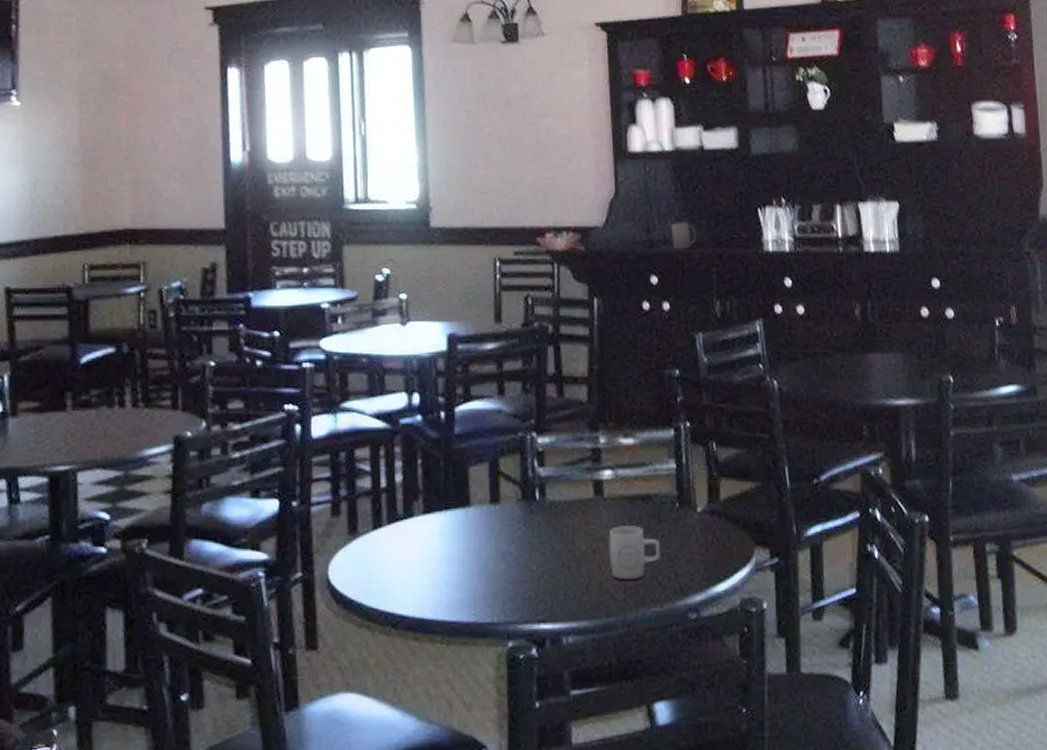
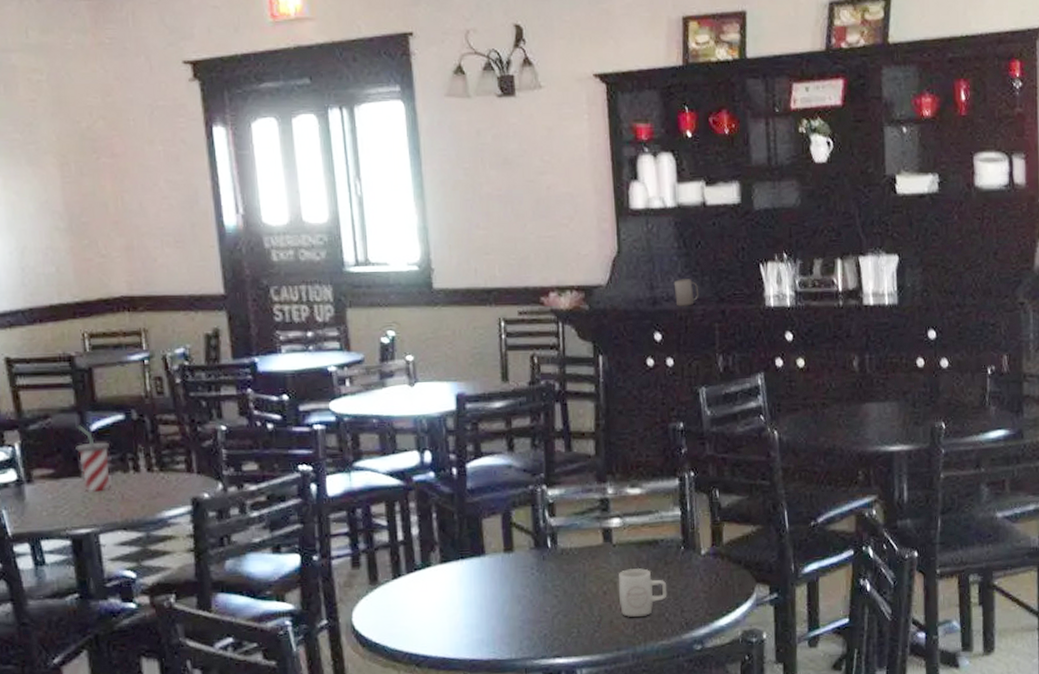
beverage cup: none [64,357,97,429] -> present [76,425,110,493]

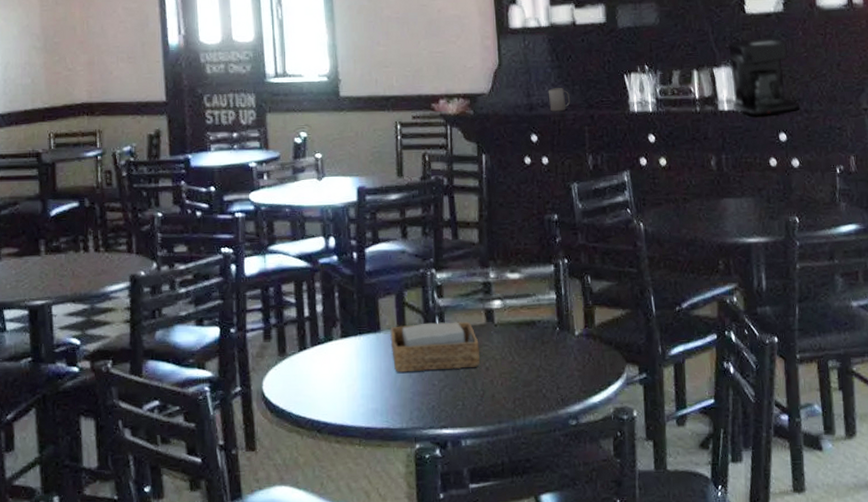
beverage cup: present [76,425,110,493] -> none [37,211,65,270]
napkin holder: none [496,542,597,600] -> present [390,321,481,373]
mug: present [618,567,668,618] -> none [499,346,545,393]
coffee maker: none [876,221,952,313] -> present [728,36,800,118]

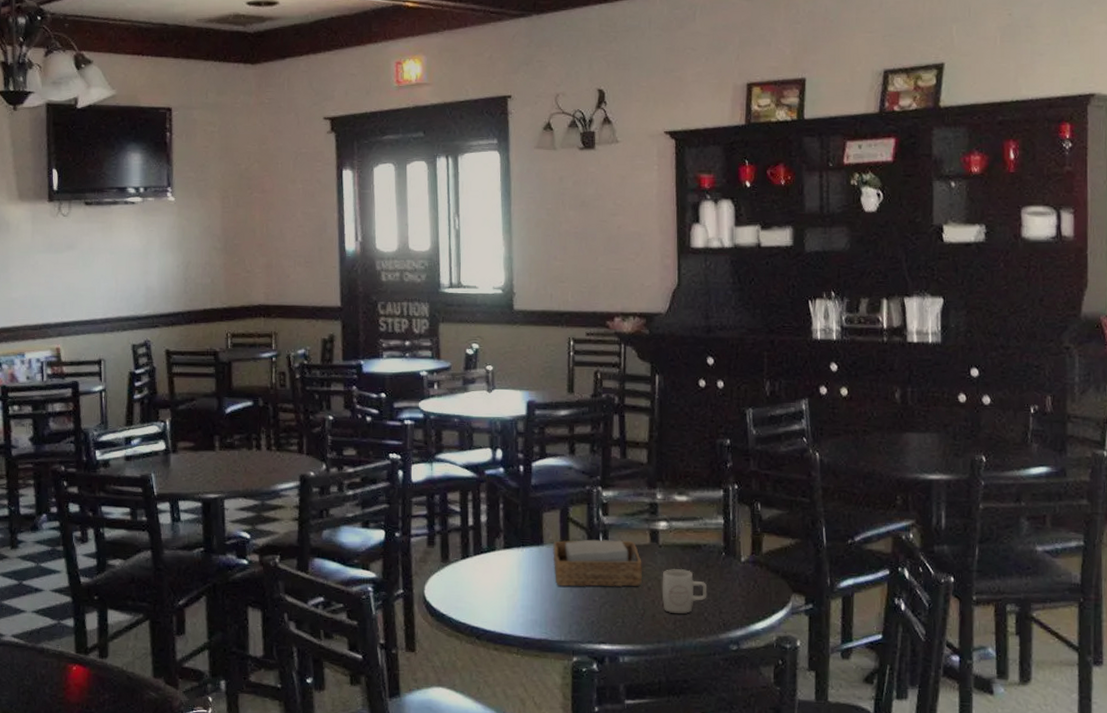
mug: none [499,346,545,393] -> present [661,568,708,615]
mug: present [548,88,571,112] -> none [727,311,751,335]
coffee maker: present [728,36,800,118] -> none [922,267,996,351]

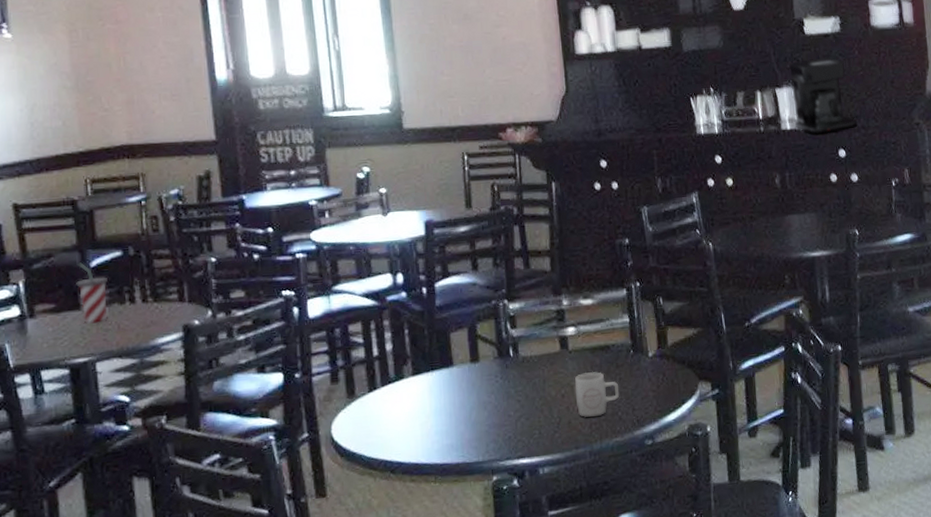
beverage cup: none [213,408,239,465] -> present [76,262,108,324]
napkin holder: present [553,539,643,587] -> none [463,350,556,406]
coffee maker: none [922,267,996,351] -> present [789,56,858,136]

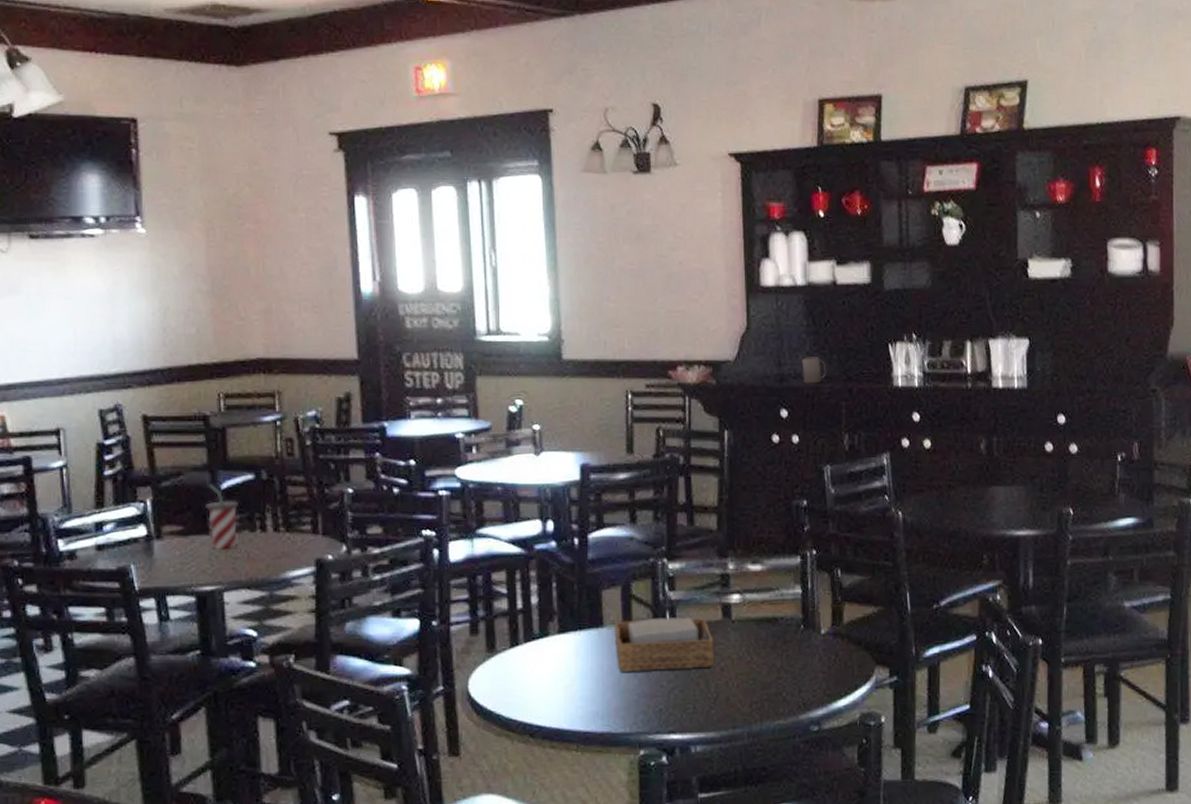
napkin holder: none [463,350,556,406] -> present [614,617,715,672]
mug: present [574,371,620,418] -> none [736,645,786,696]
mug: none [616,112,639,137] -> present [801,357,827,384]
coffee maker: present [789,56,858,136] -> none [1007,305,1082,397]

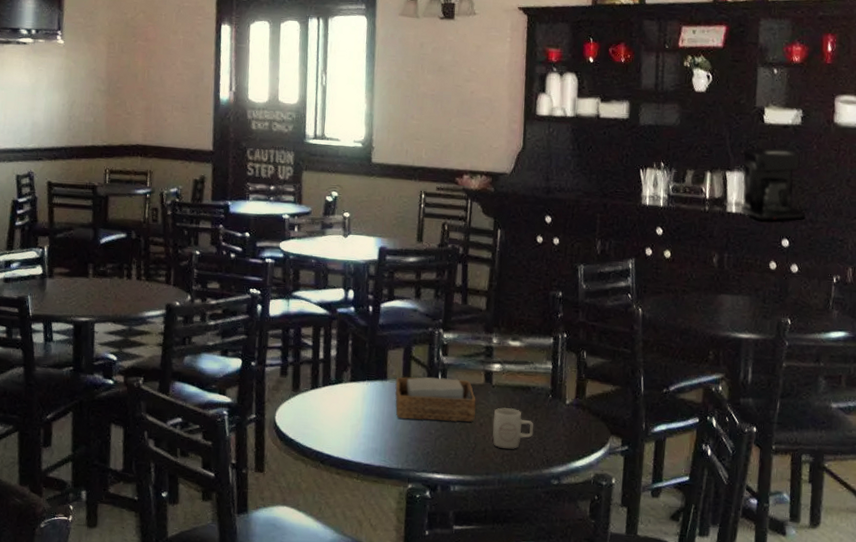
beverage cup: present [205,483,238,551] -> none [87,238,112,292]
mug: none [736,645,786,696] -> present [492,407,534,450]
mug: present [801,357,827,384] -> none [566,175,587,198]
coffee maker: none [1007,305,1082,397] -> present [741,146,806,223]

